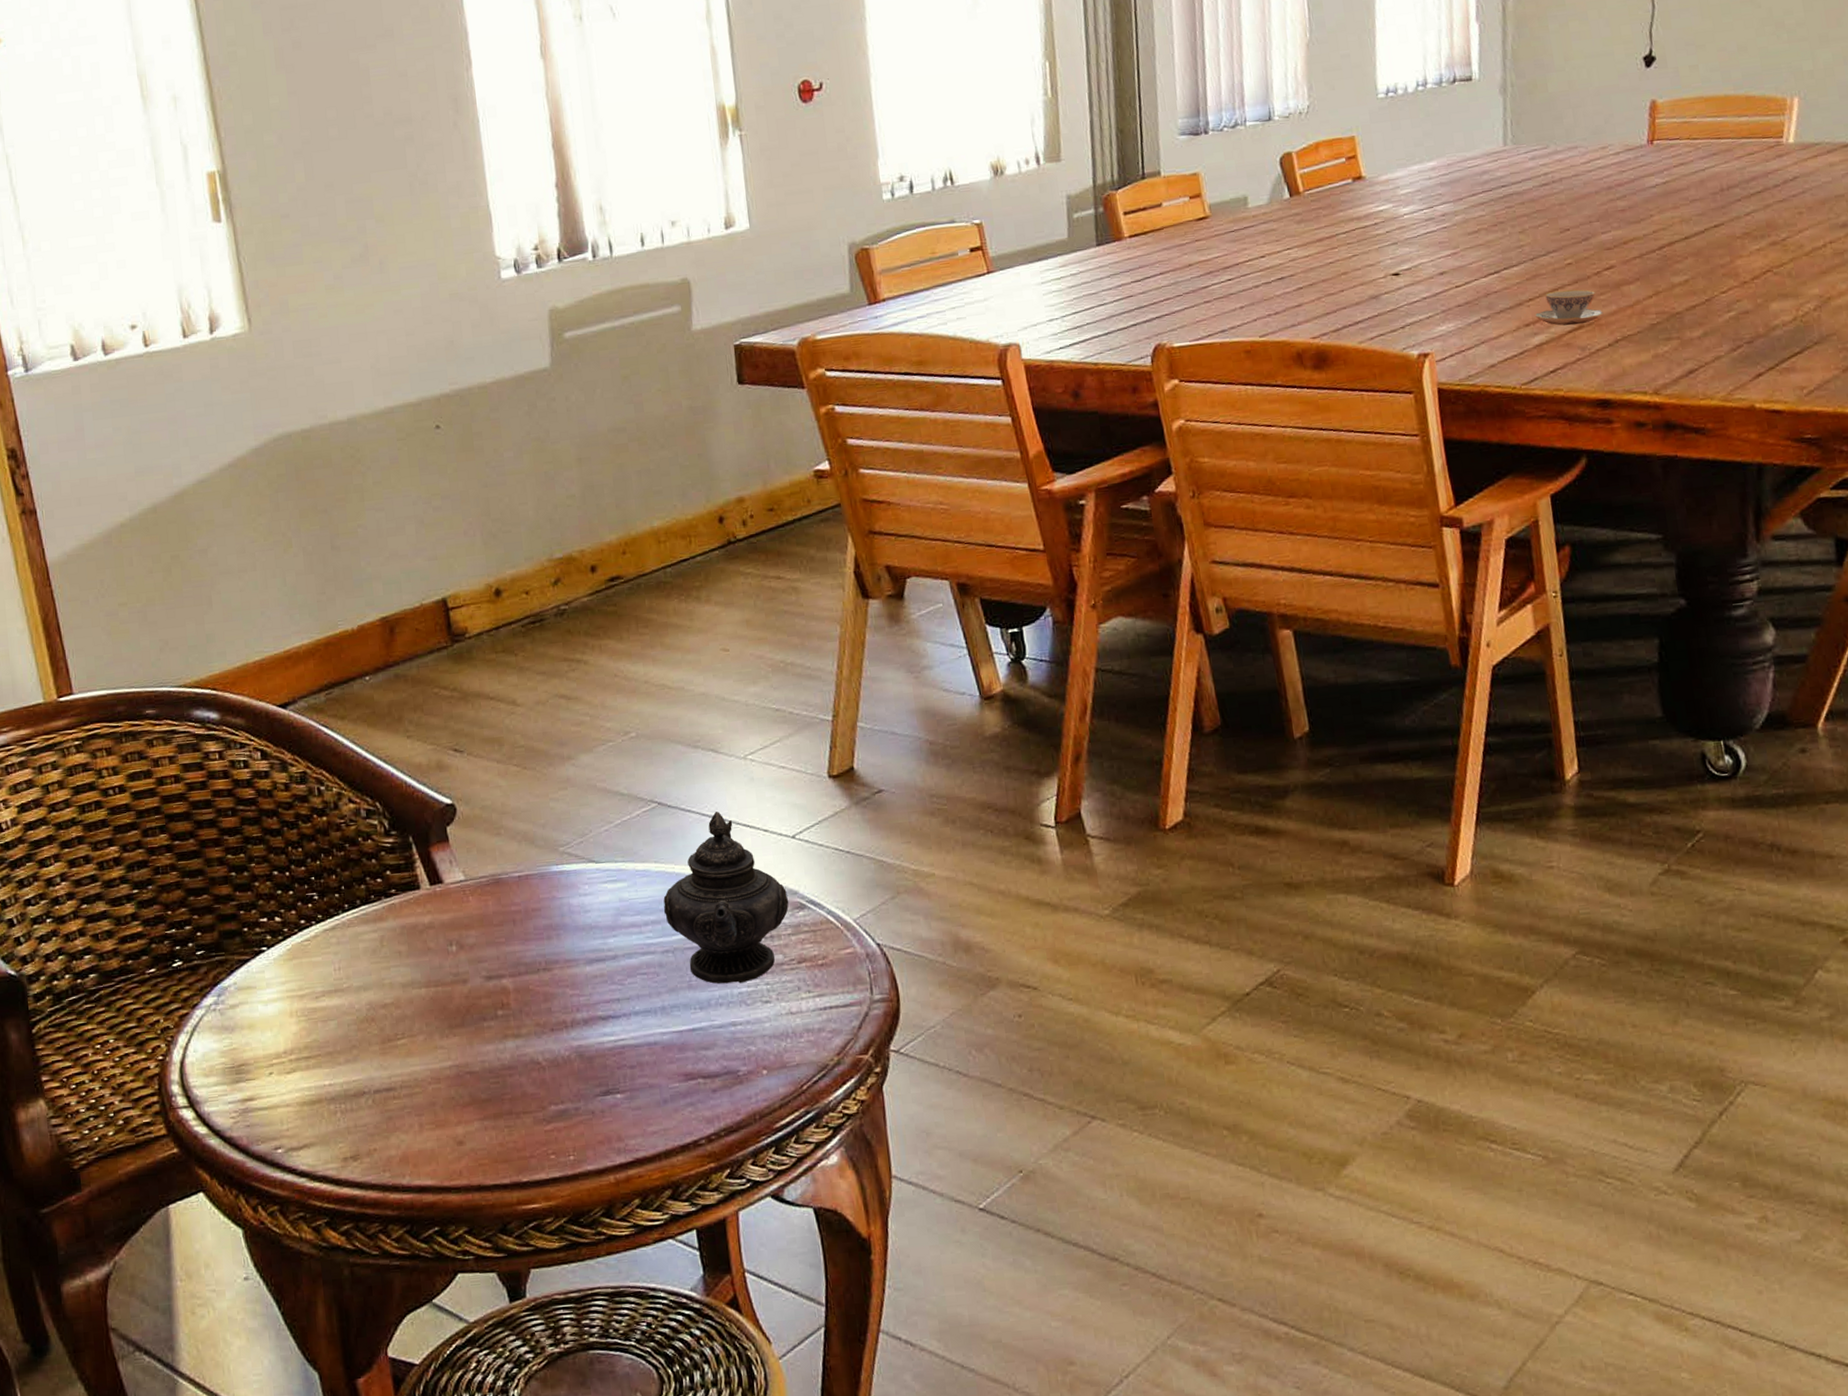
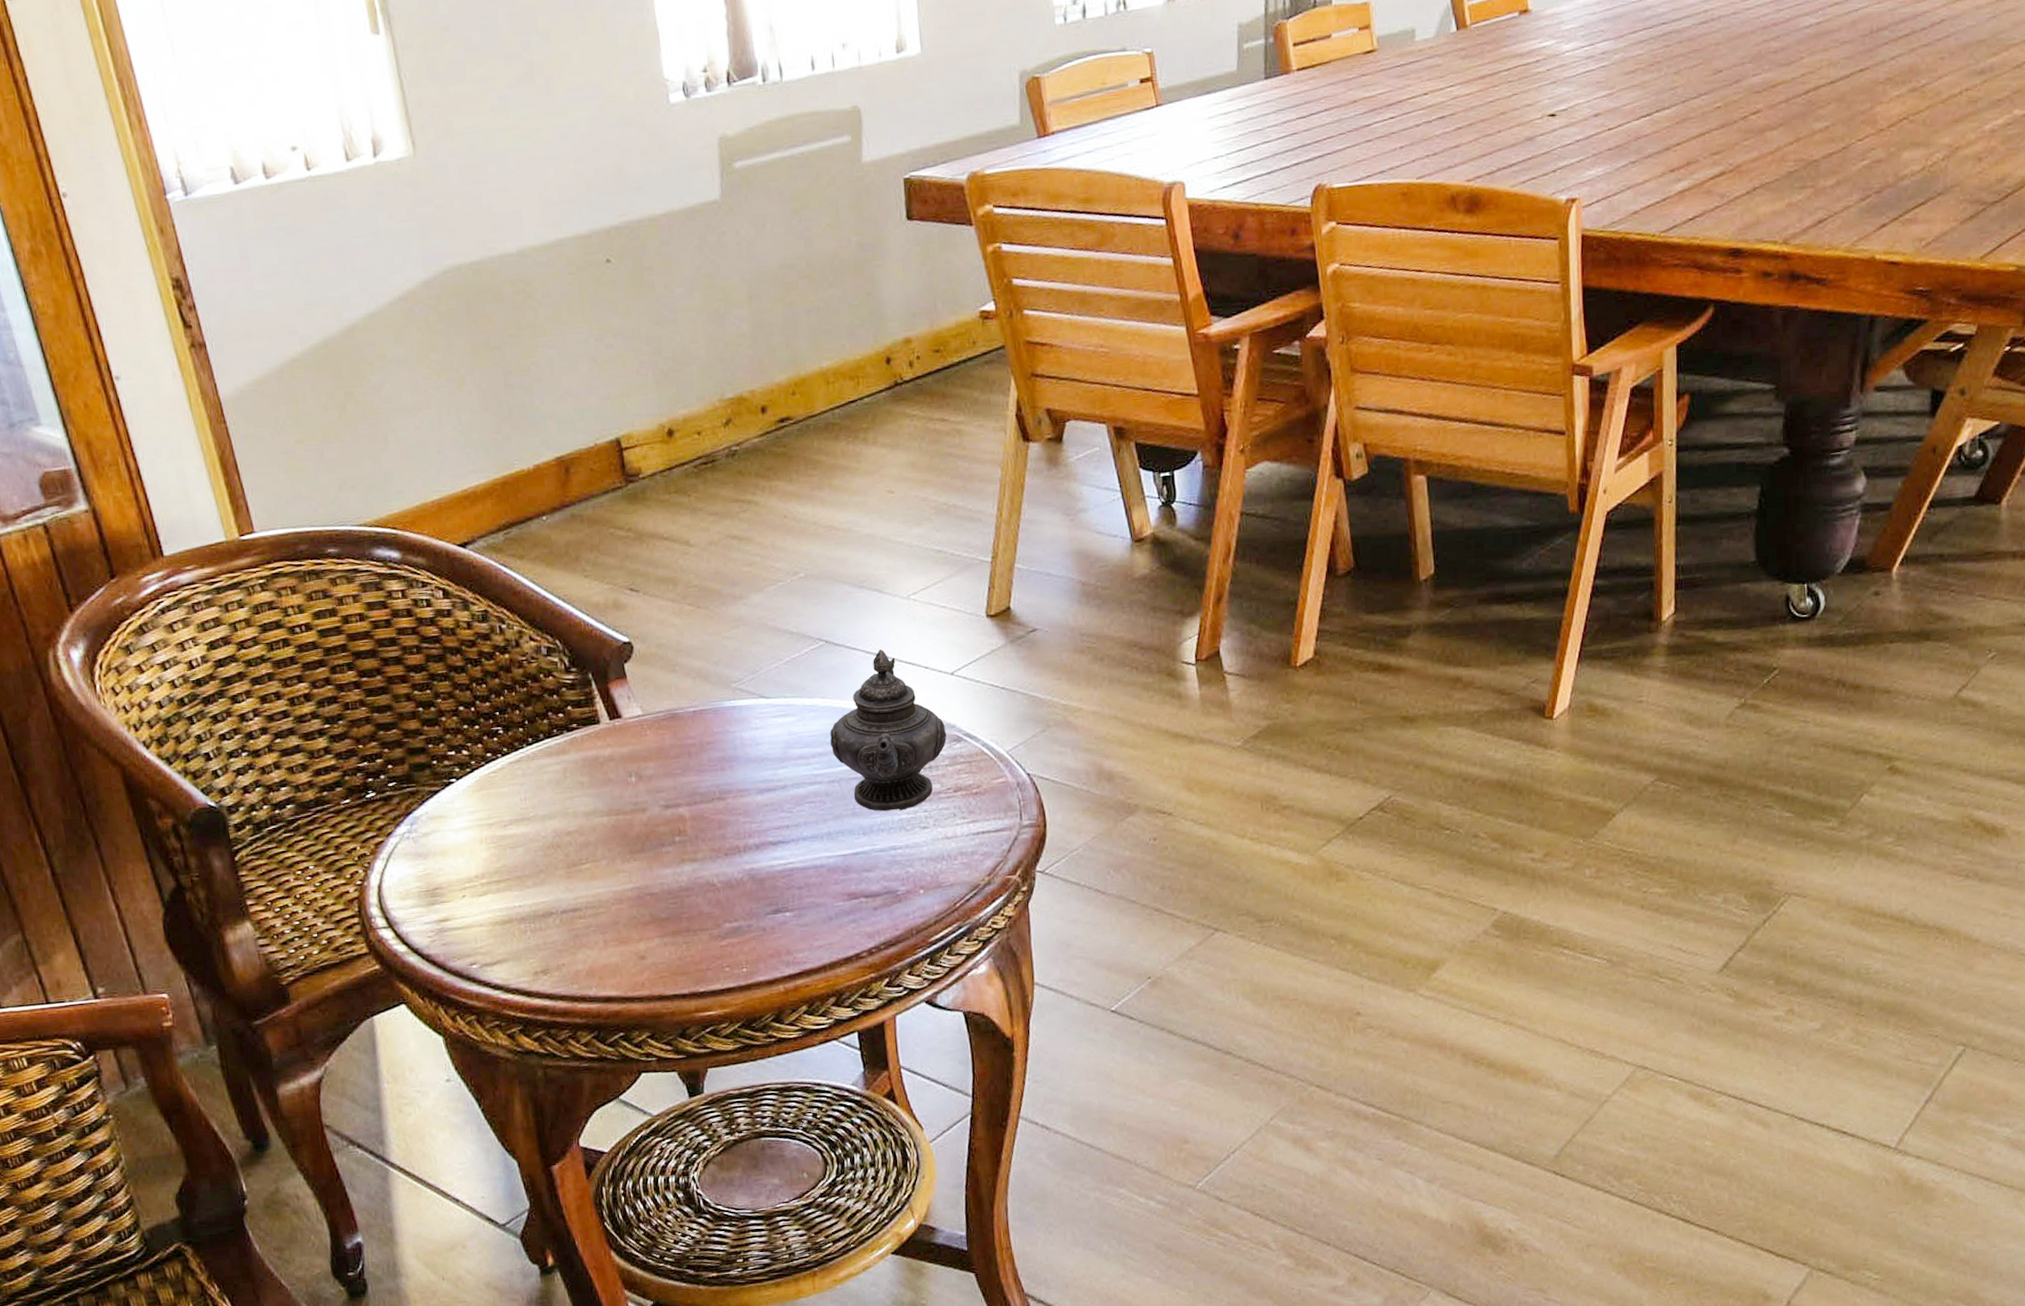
teacup: present [1535,289,1603,326] -> none [1681,134,1745,172]

